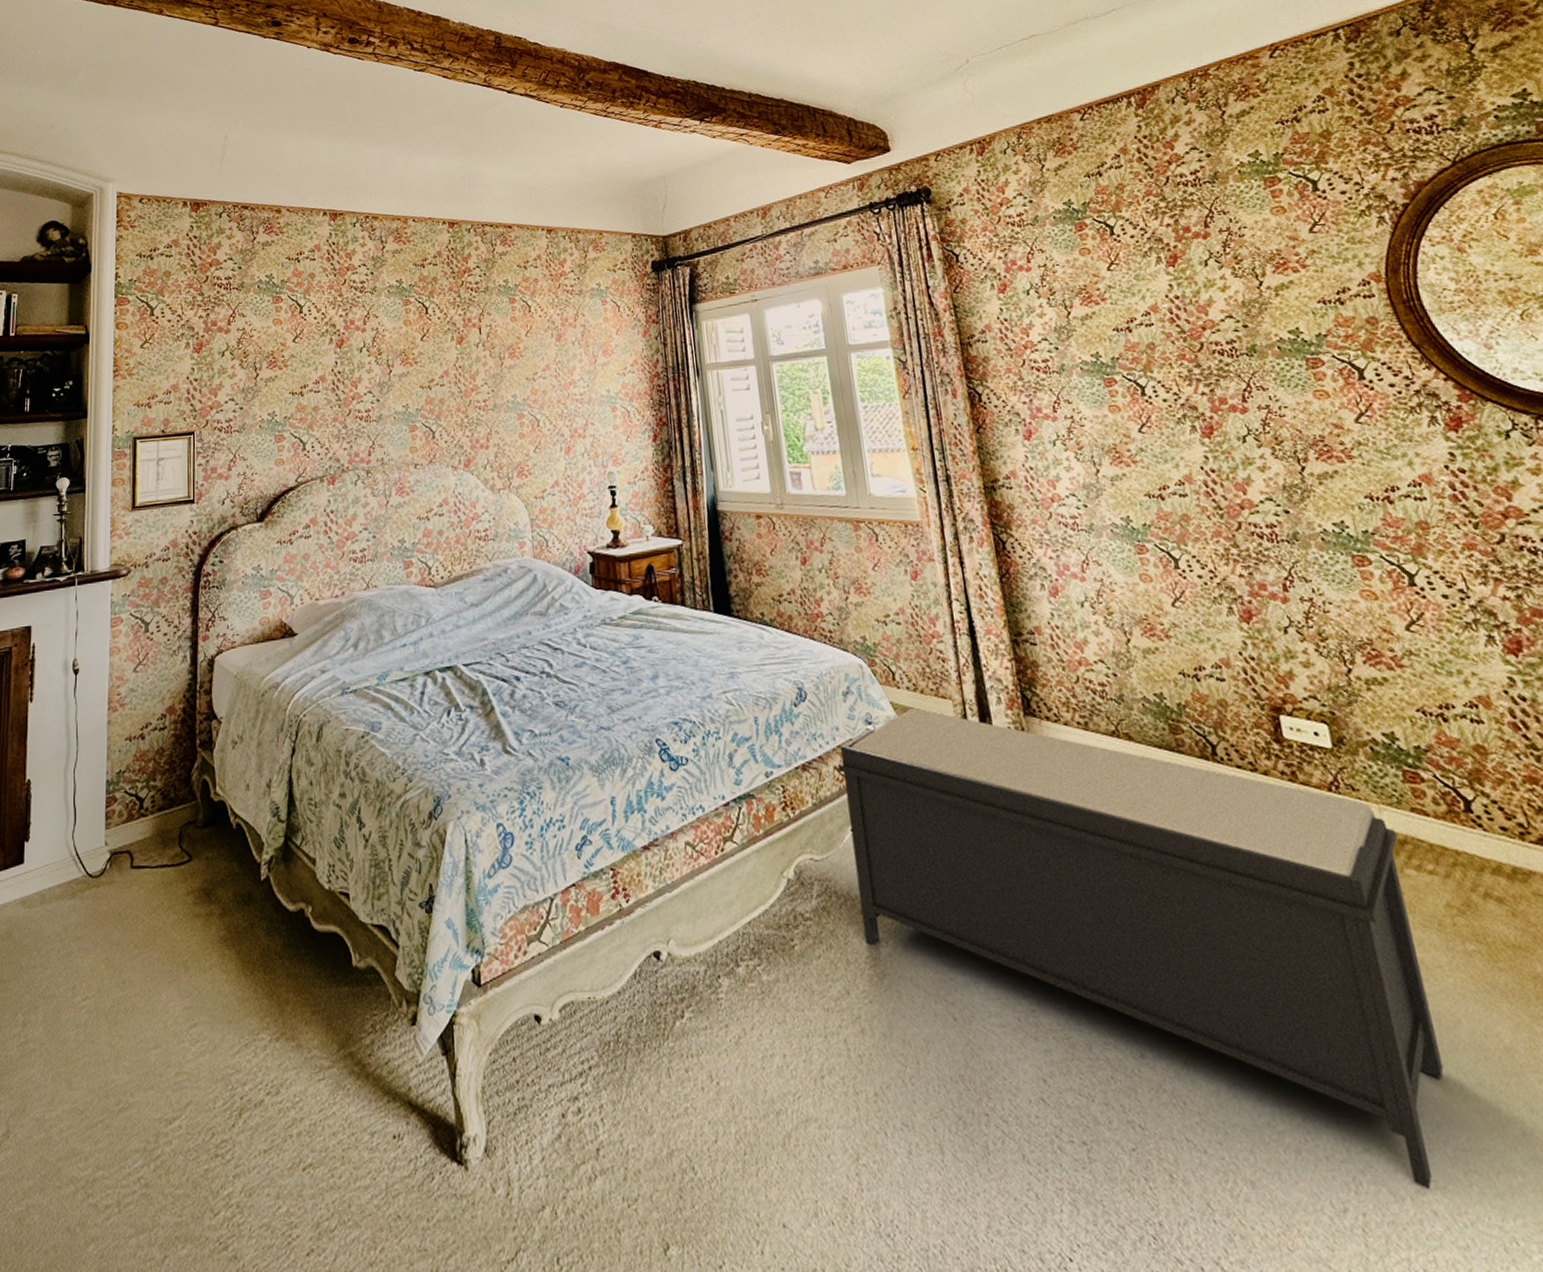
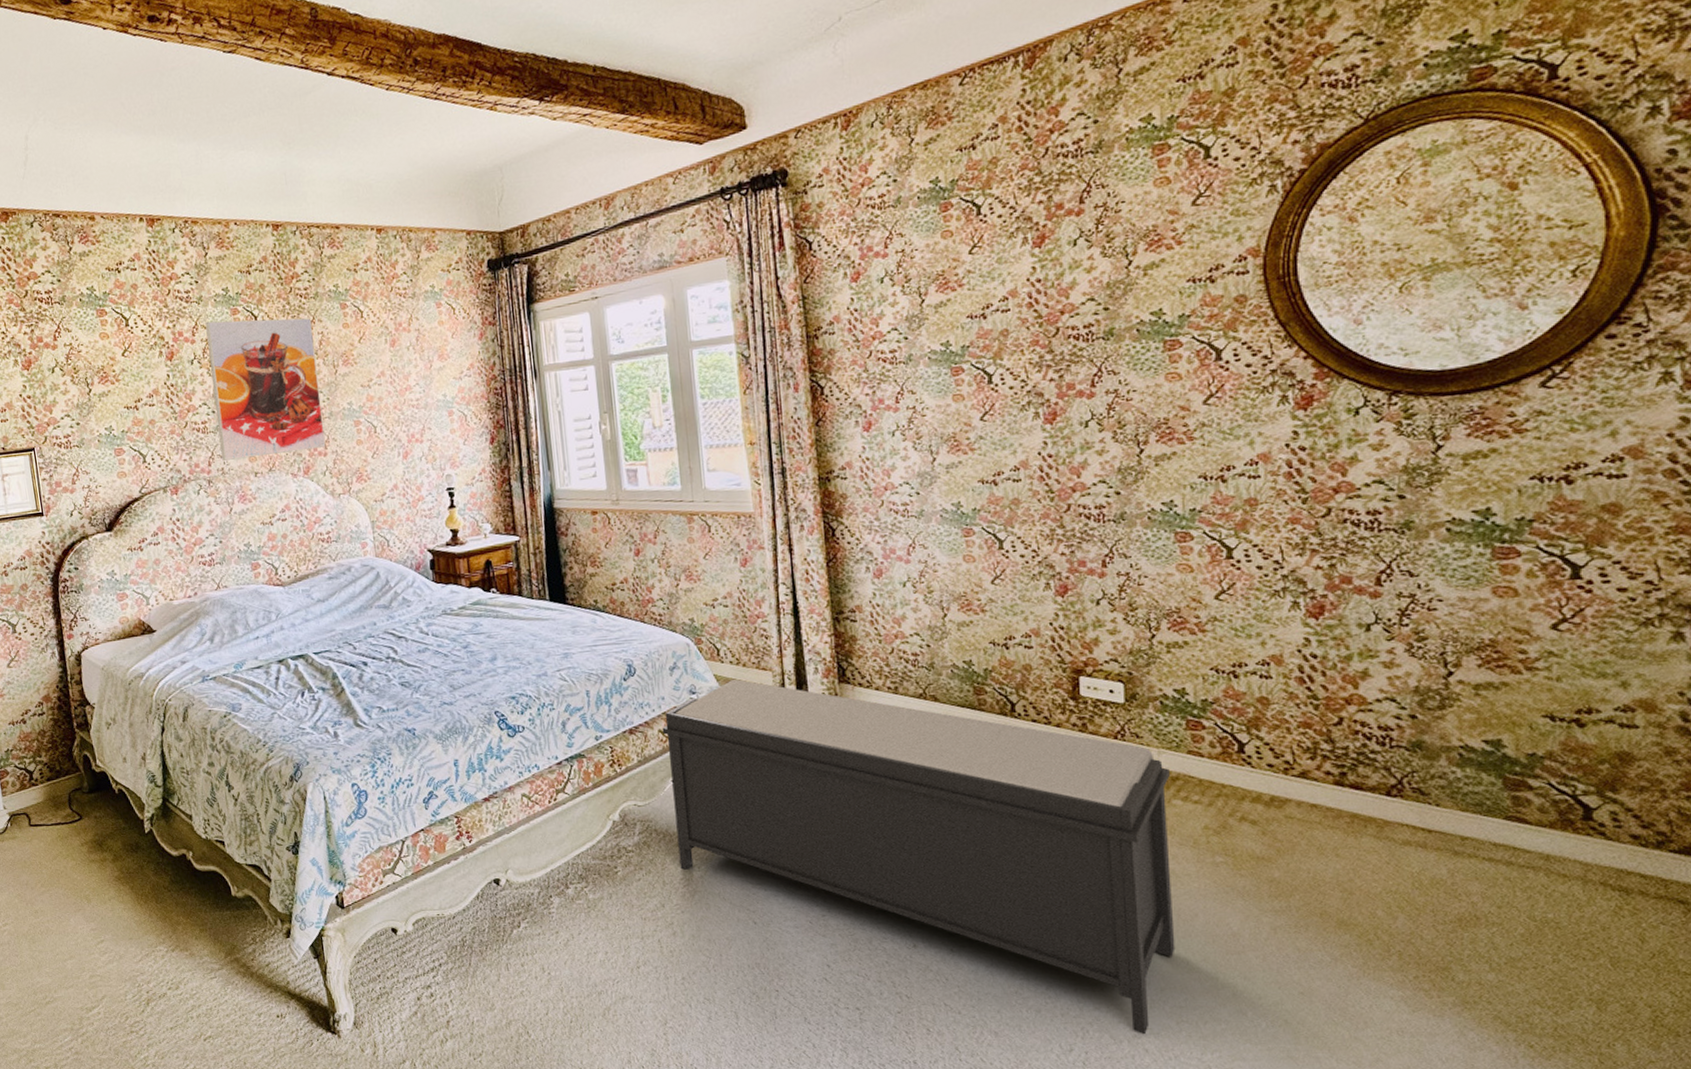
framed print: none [377,310,488,451] -> present [205,317,326,461]

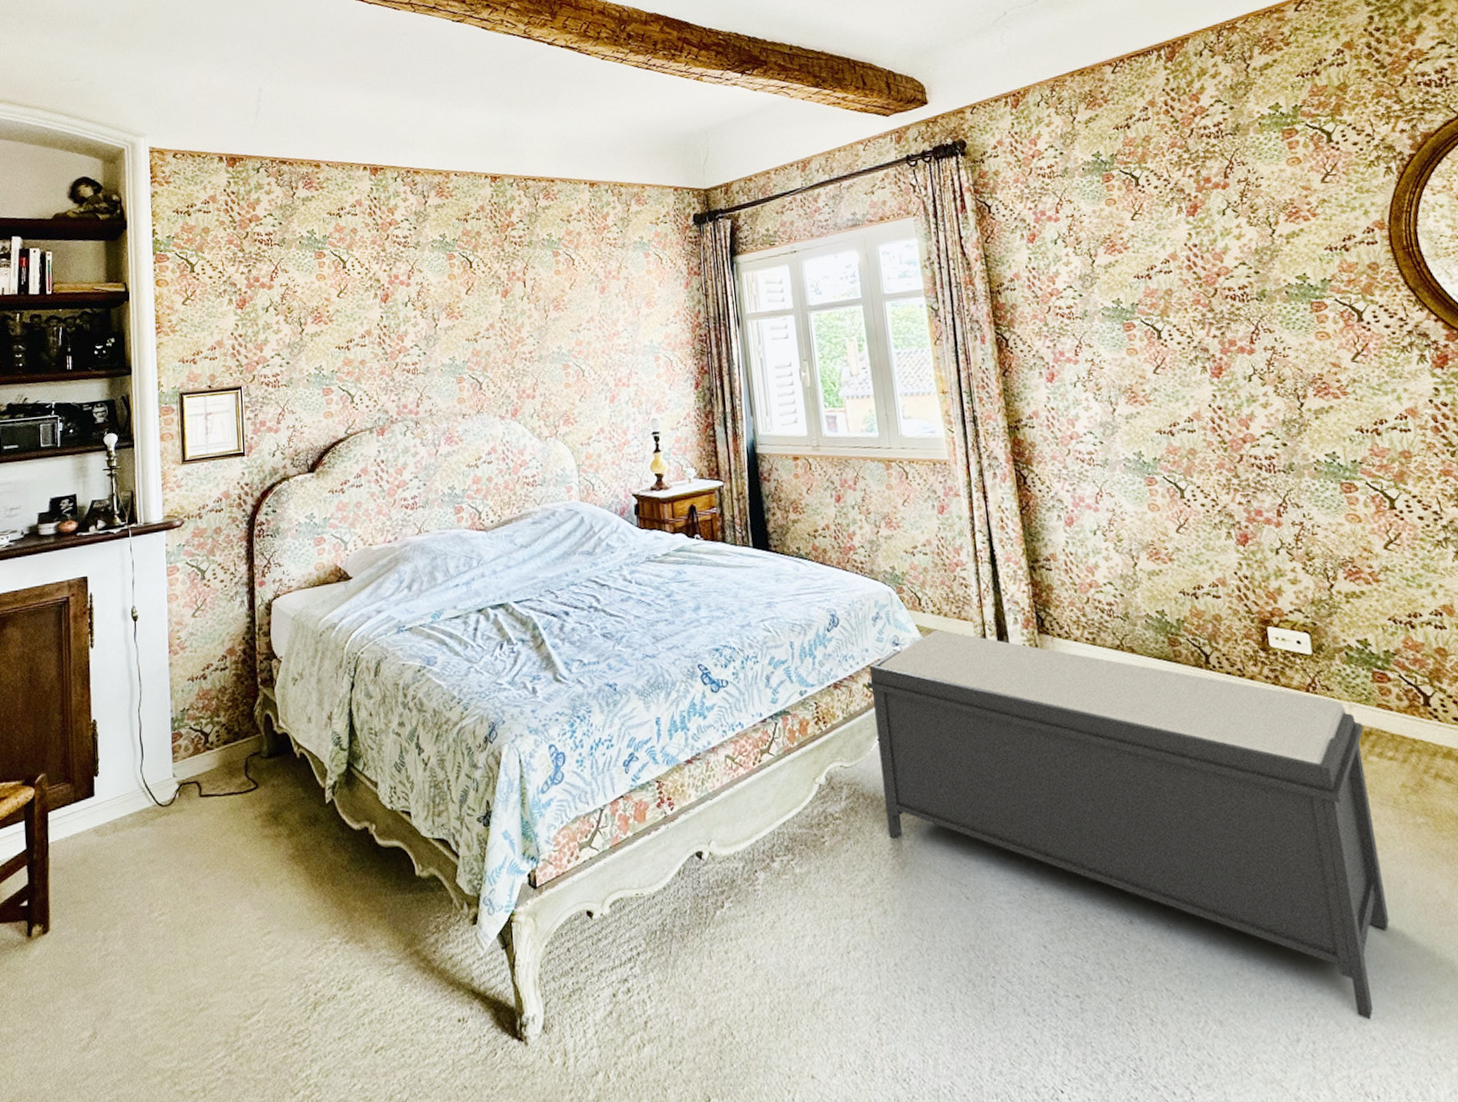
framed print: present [205,317,326,461] -> none [421,264,535,402]

